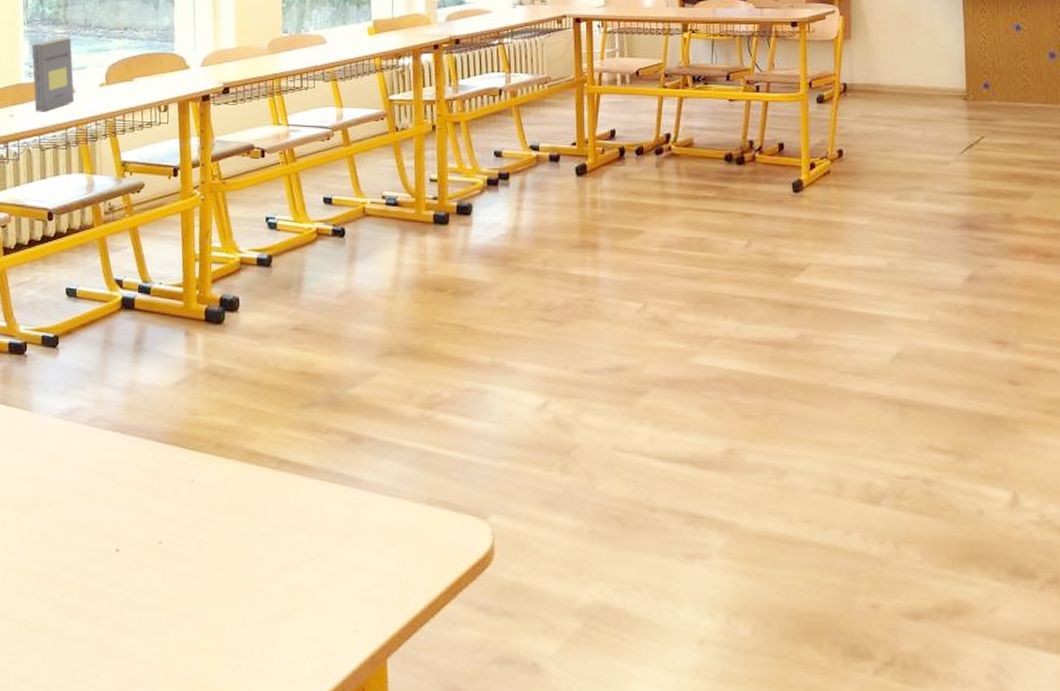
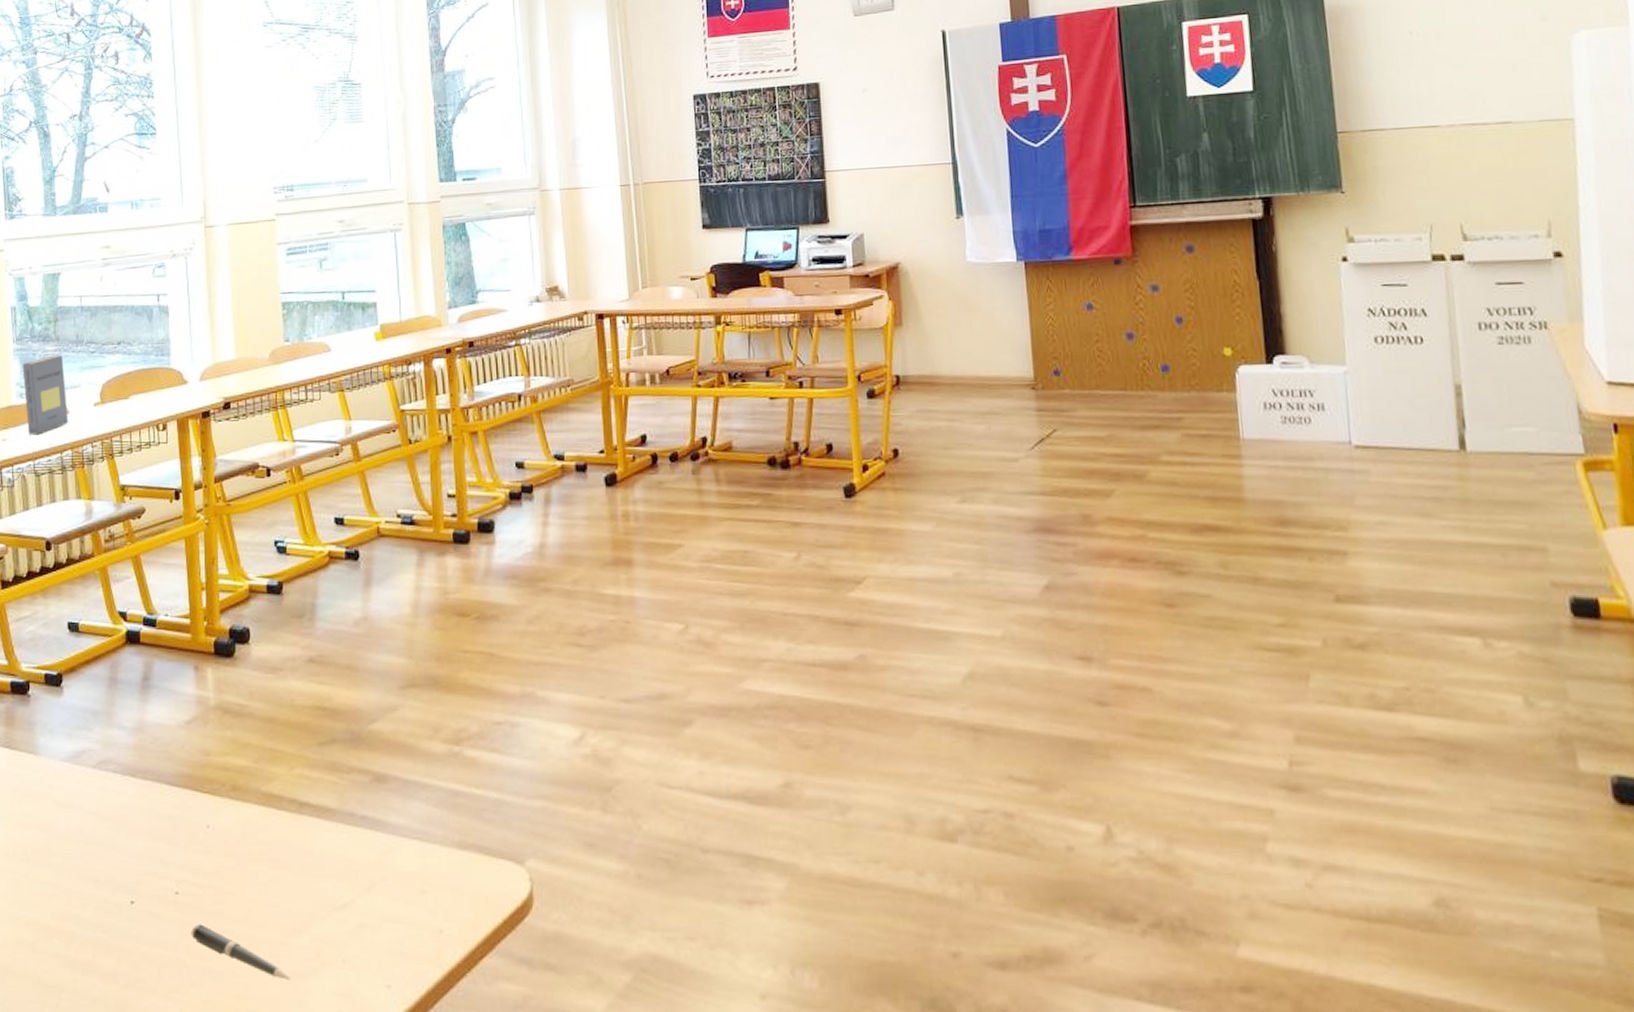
pen: none [172,571,265,624] -> present [191,924,291,980]

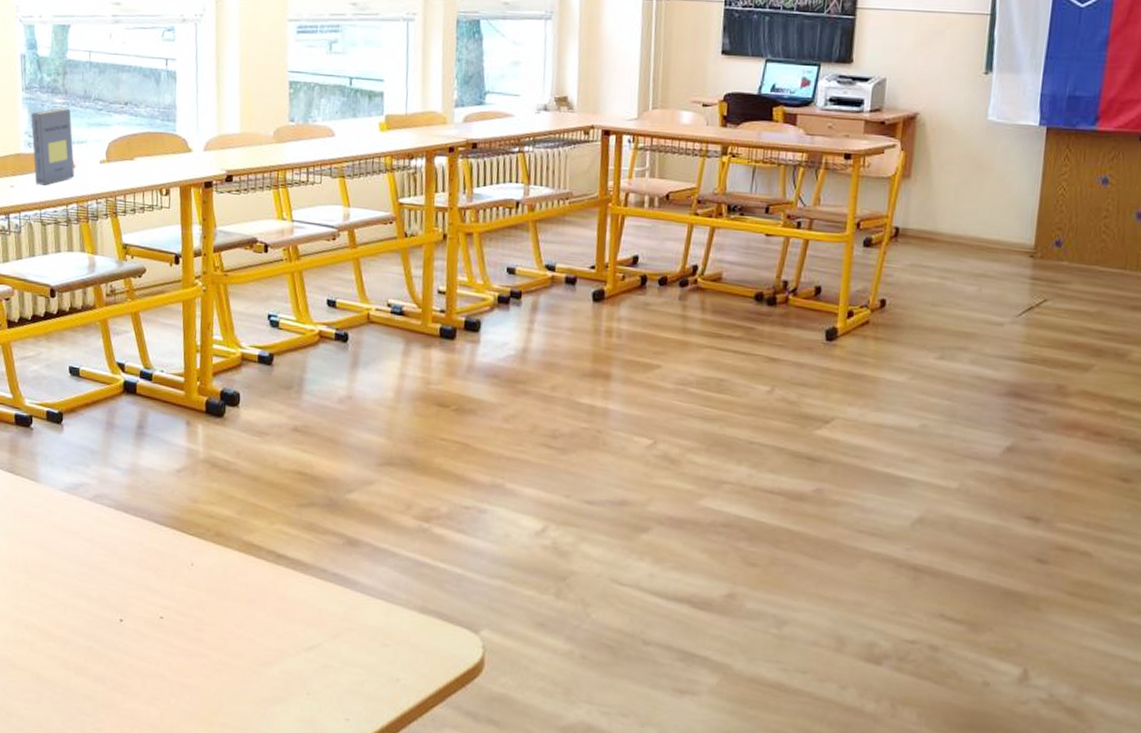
pen: present [191,924,291,980] -> none [173,646,260,703]

